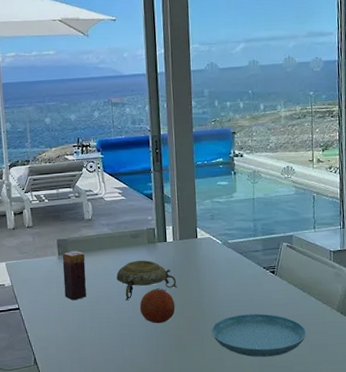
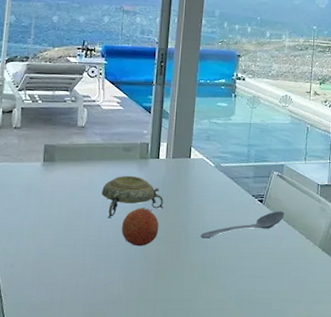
candle: present [62,251,87,301] -> none [43,158,72,213]
saucer: present [211,313,306,357] -> none [192,243,287,291]
stirrer: none [216,280,299,312] -> present [200,211,285,238]

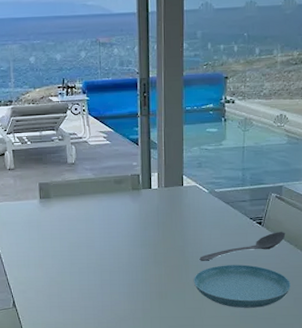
decorative bowl: present [102,175,164,218] -> none [98,206,160,247]
fruit: present [121,207,159,247] -> none [121,235,158,271]
saucer: none [192,243,287,291] -> present [193,265,290,308]

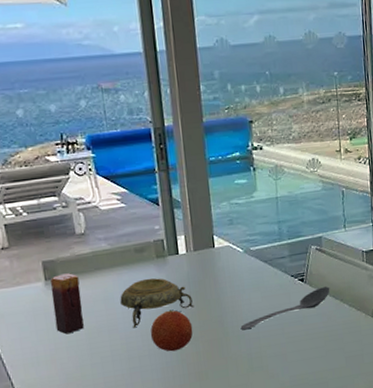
candle: none [43,195,68,245] -> present [49,273,84,335]
decorative bowl: none [98,206,160,247] -> present [120,278,194,328]
fruit: none [121,235,158,271] -> present [150,310,193,352]
saucer: present [193,265,290,308] -> none [235,327,341,378]

